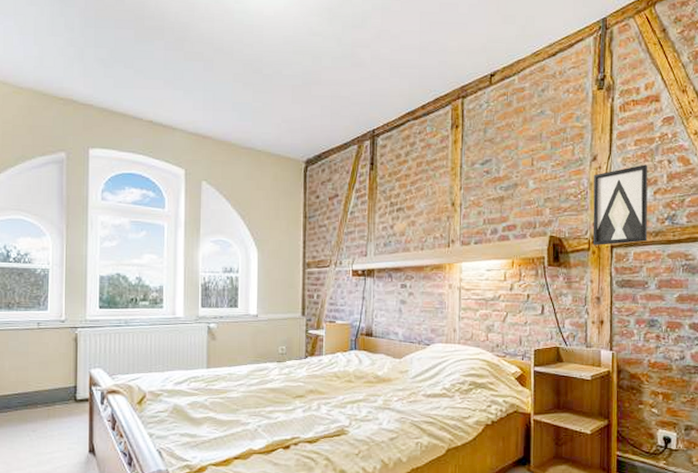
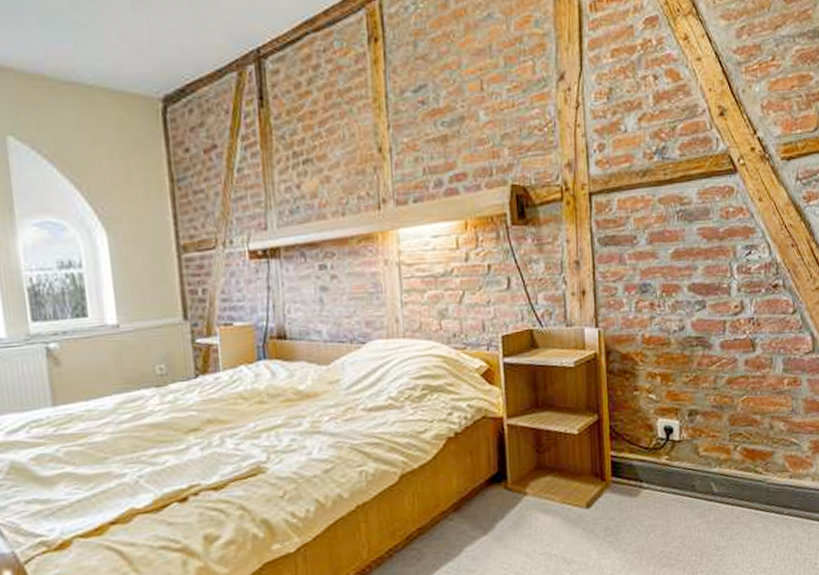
wall art: present [592,164,648,245] -> none [562,82,634,194]

